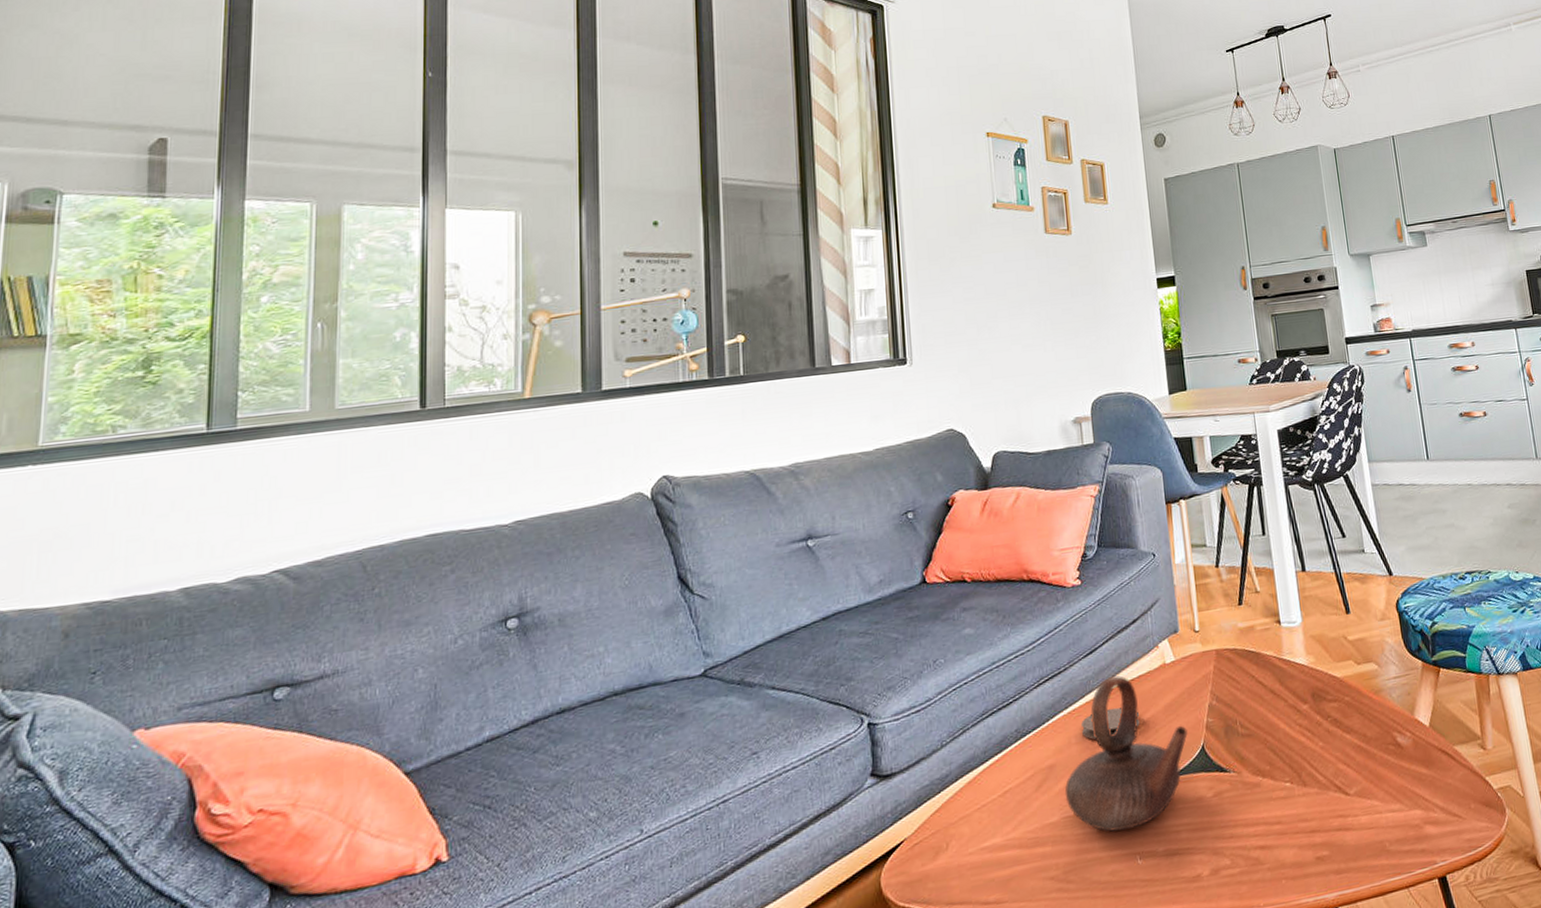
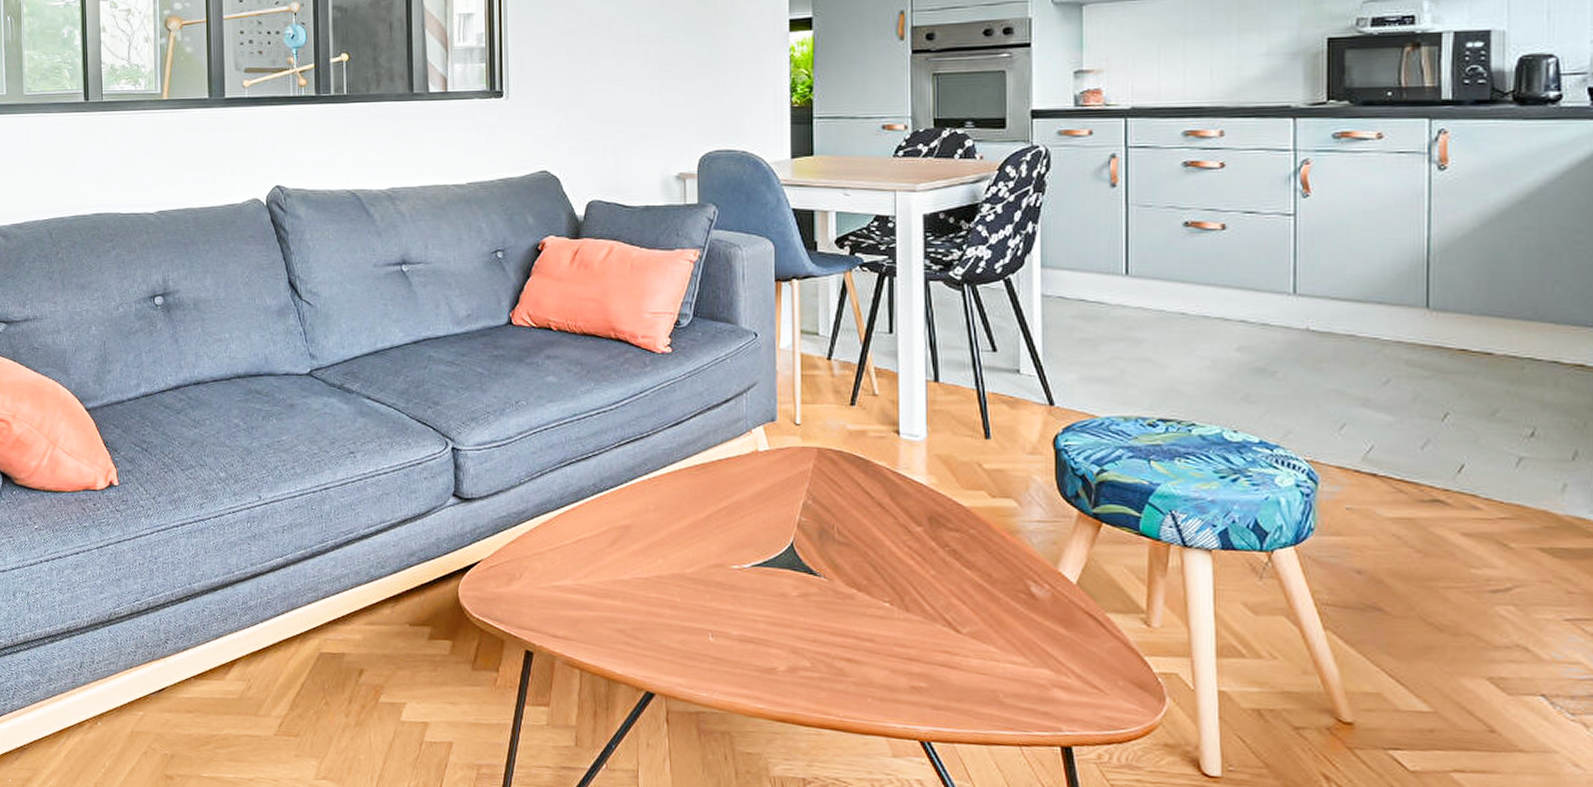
teapot: present [1065,676,1188,832] -> none [638,453,776,607]
coaster: present [1081,707,1140,740] -> none [661,483,723,512]

